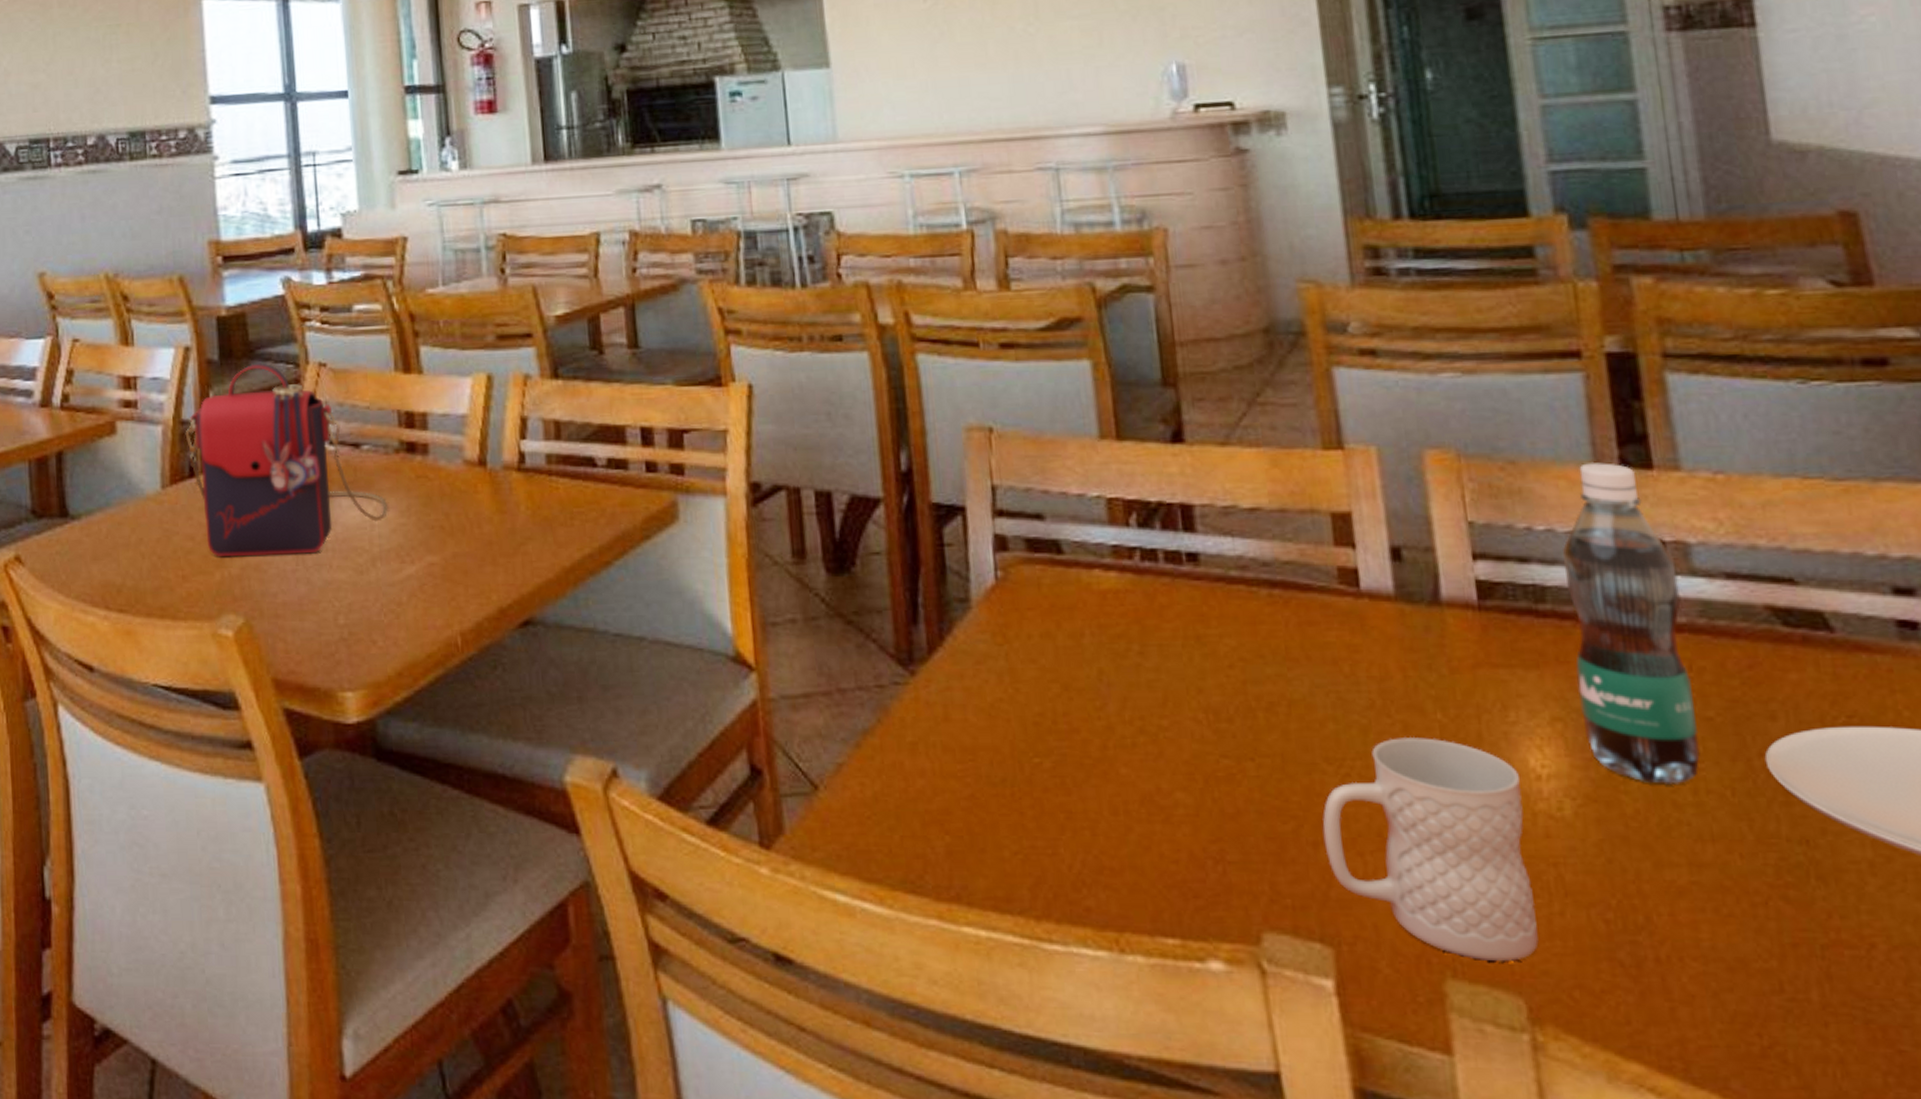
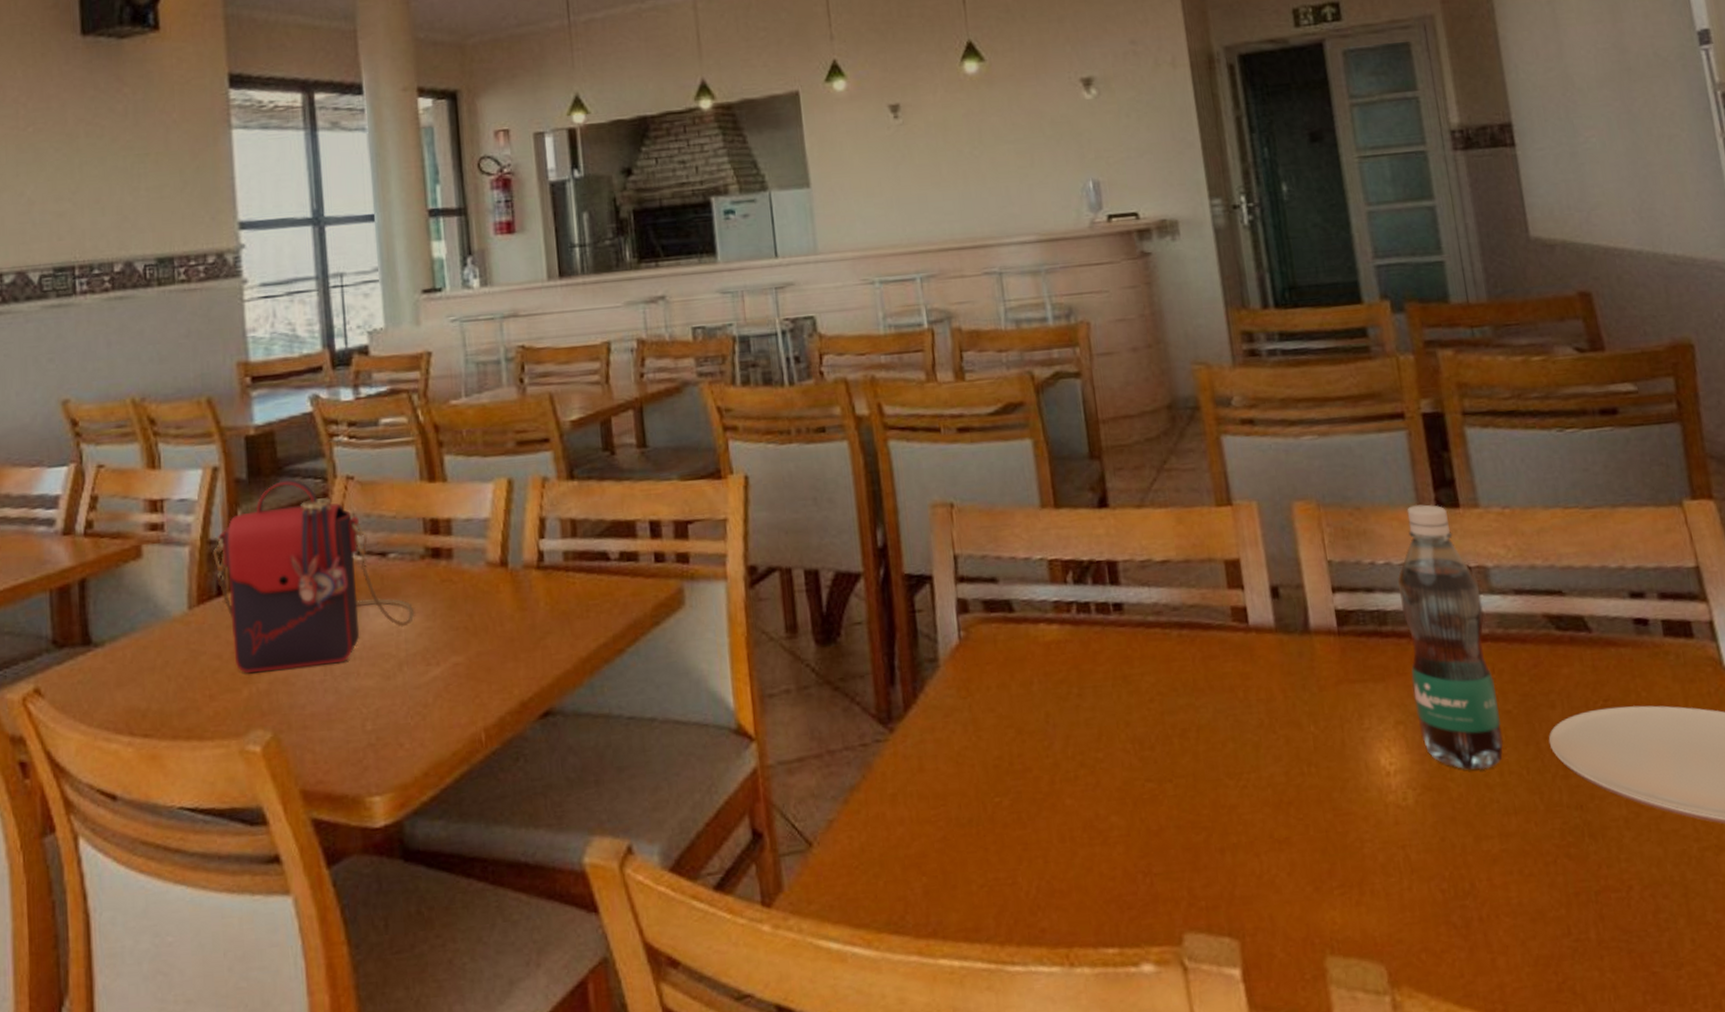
mug: present [1322,736,1539,962] -> none [1227,748,1394,937]

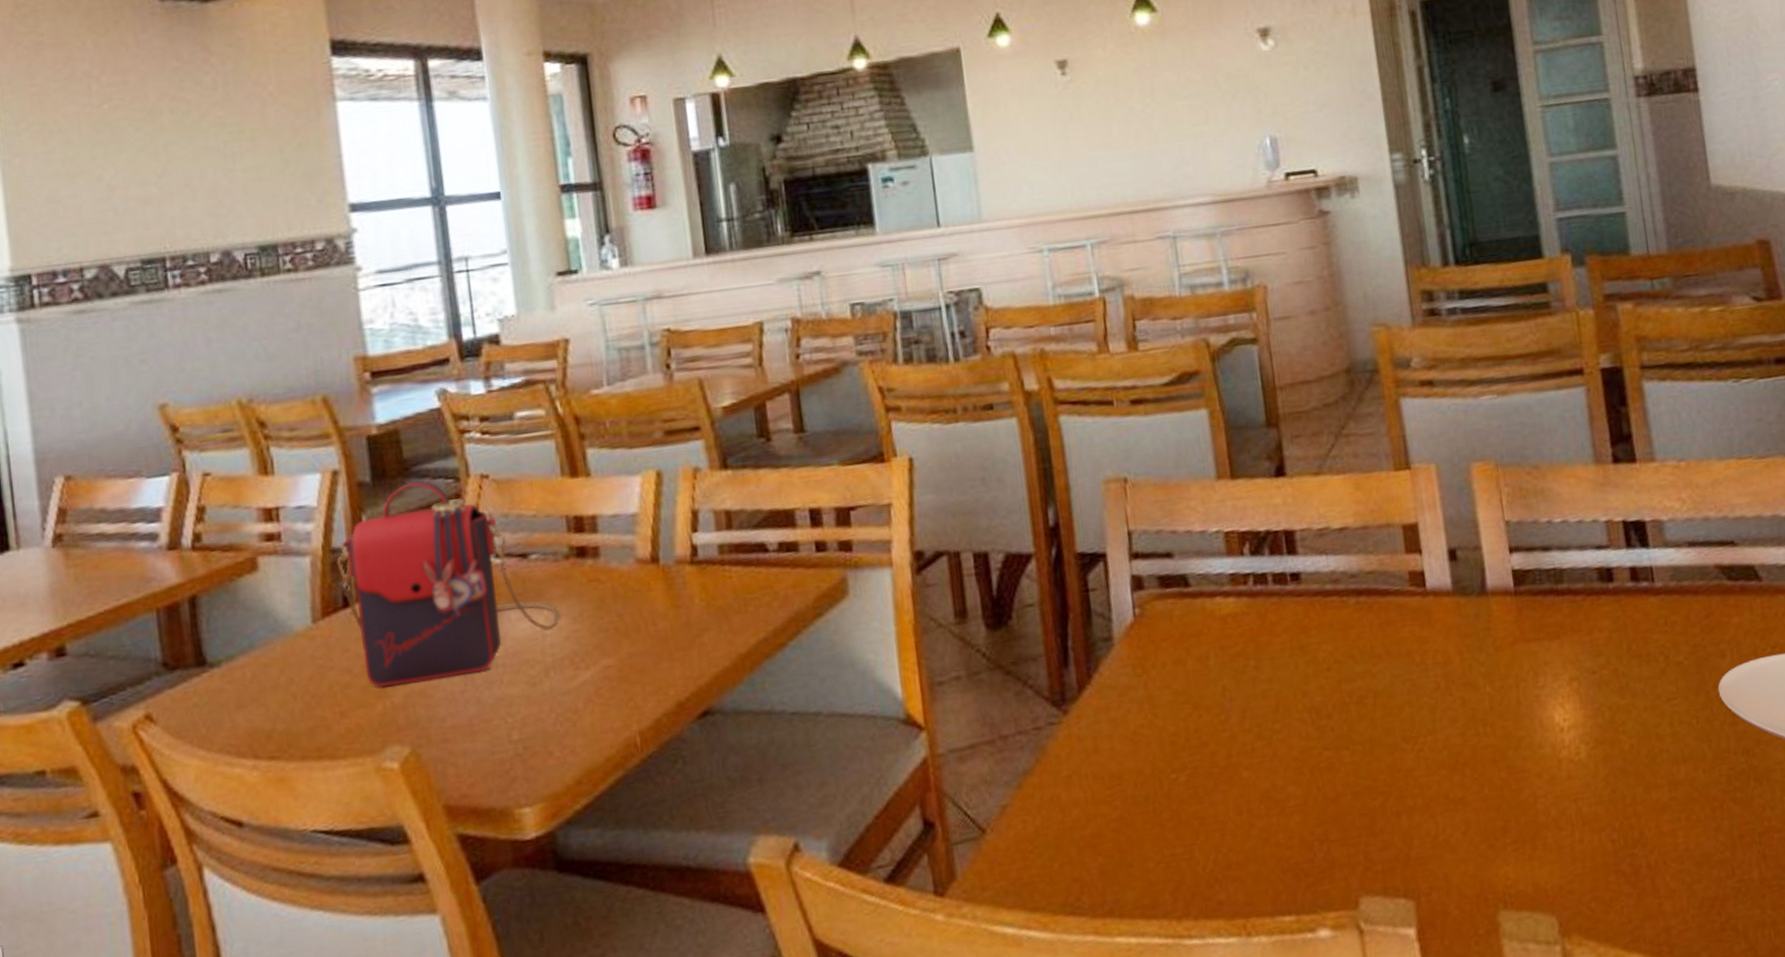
bottle: present [1398,504,1504,771] -> none [1574,460,1674,722]

